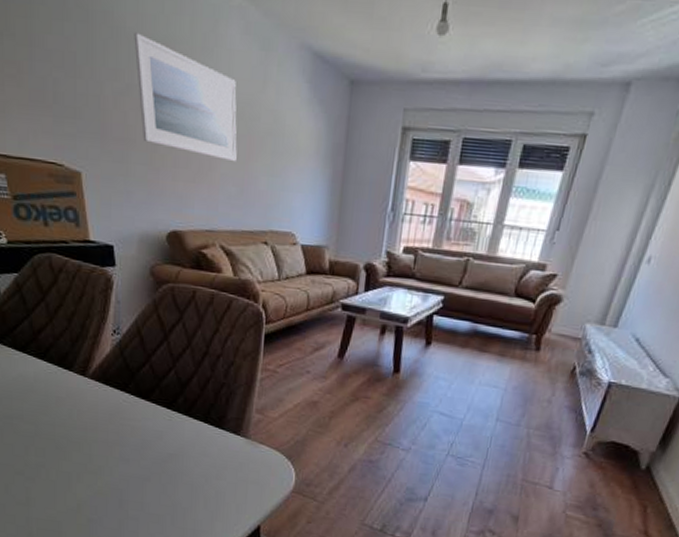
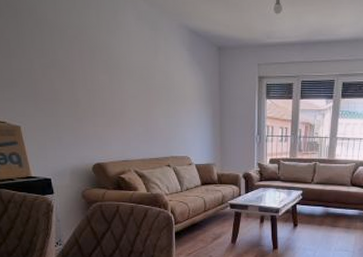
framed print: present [134,32,237,162] -> none [54,23,141,110]

